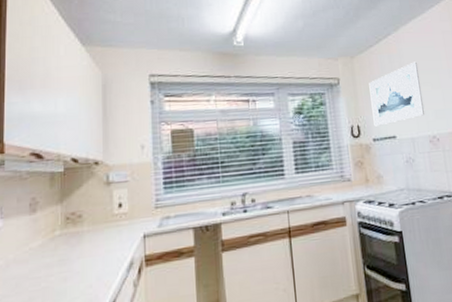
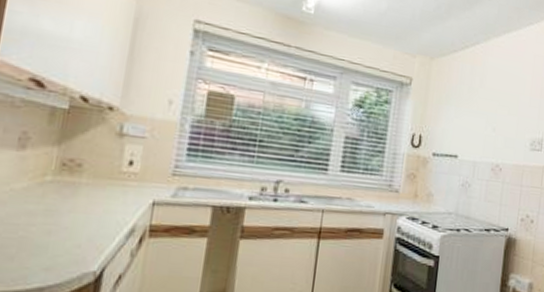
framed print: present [369,61,425,127] -> none [437,80,500,141]

